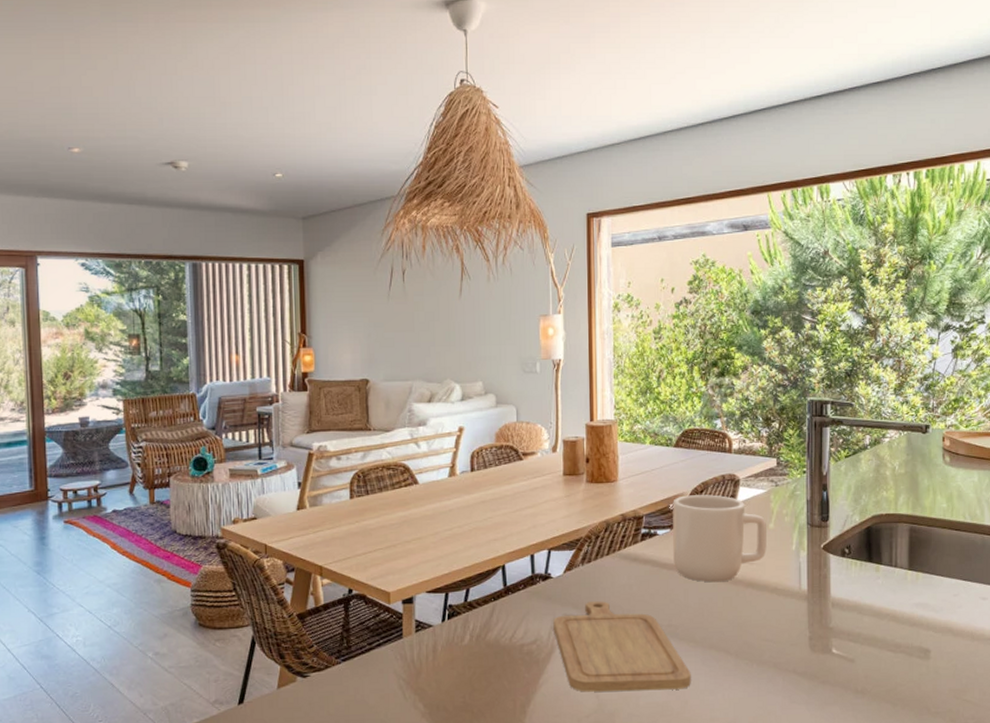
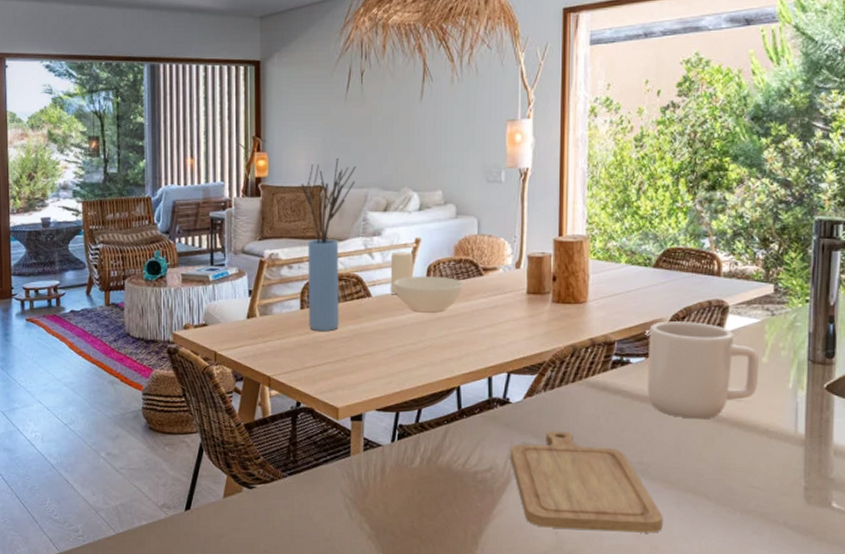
vase: none [347,353,400,520] -> present [301,158,356,332]
candle: none [436,440,457,480] -> present [390,251,413,294]
bowl: none [440,462,505,497] -> present [394,276,464,313]

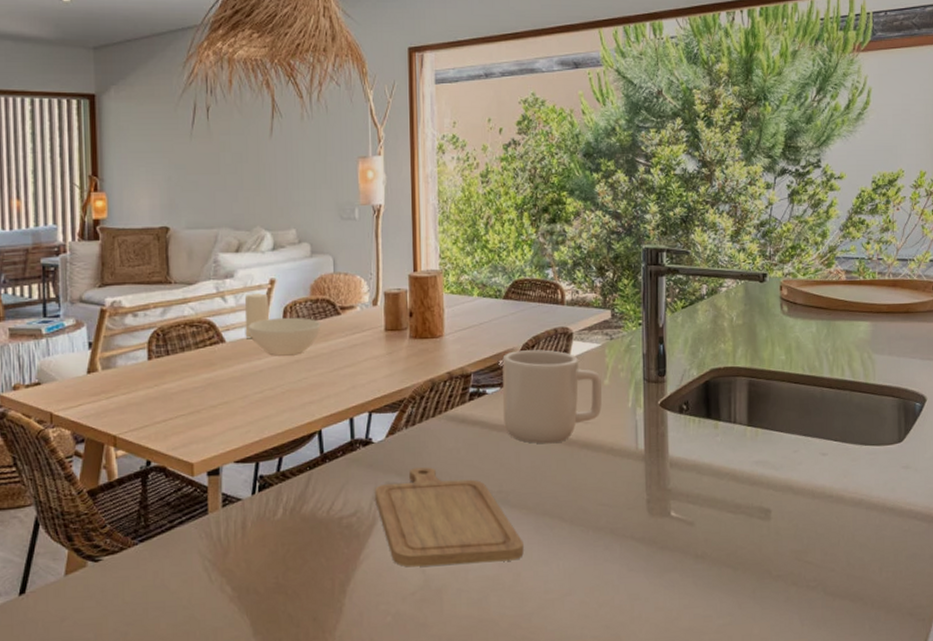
vase: present [301,158,356,332] -> none [144,198,204,383]

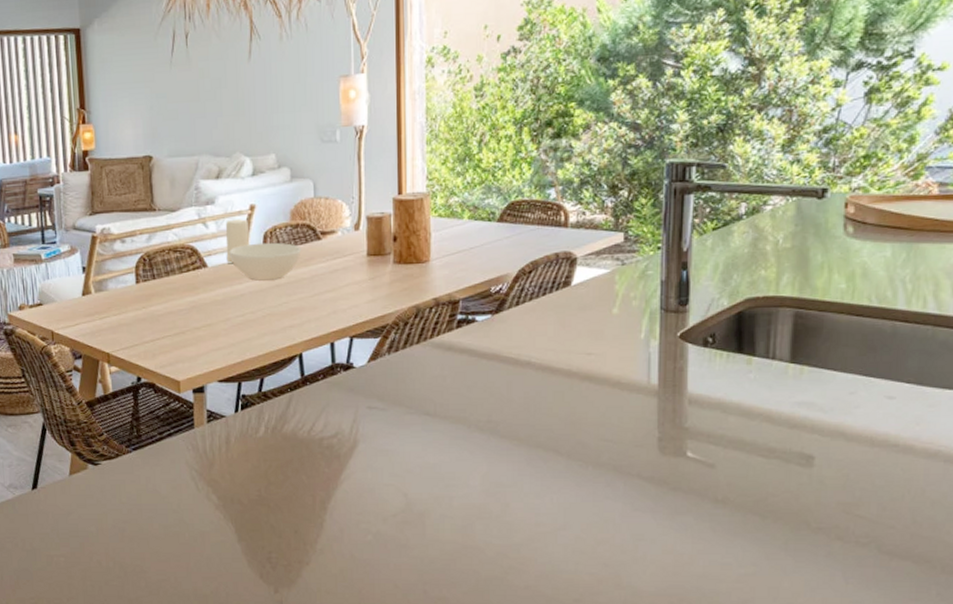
chopping board: present [375,467,524,567] -> none [356,394,513,491]
mug: present [502,349,602,444] -> none [493,275,610,375]

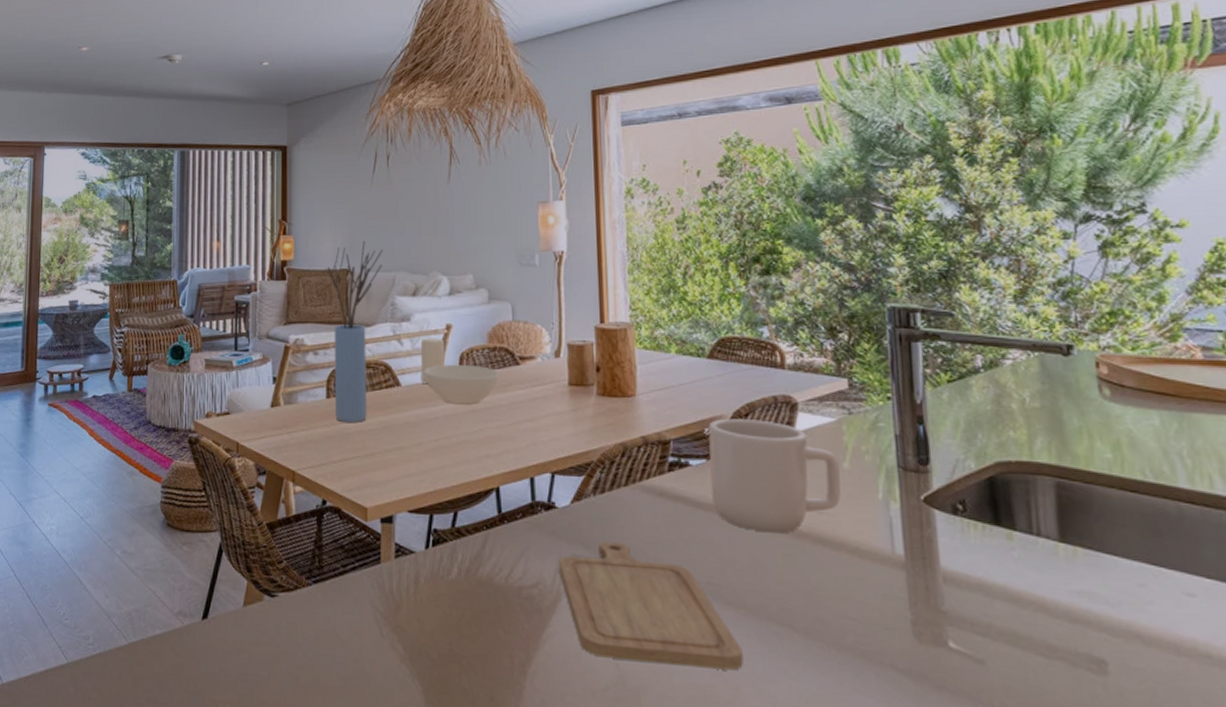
vase: none [129,126,185,306] -> present [327,242,383,424]
chopping board: none [356,394,513,491] -> present [559,542,743,671]
mug: none [493,275,610,375] -> present [708,418,841,534]

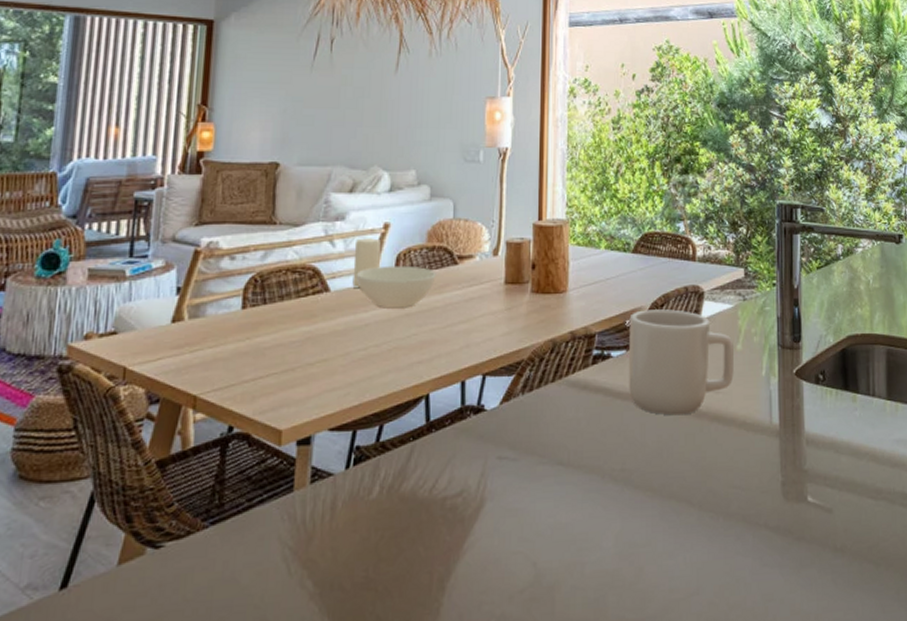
vase: present [327,242,383,424] -> none [251,132,320,336]
chopping board: present [559,542,743,671] -> none [484,440,647,559]

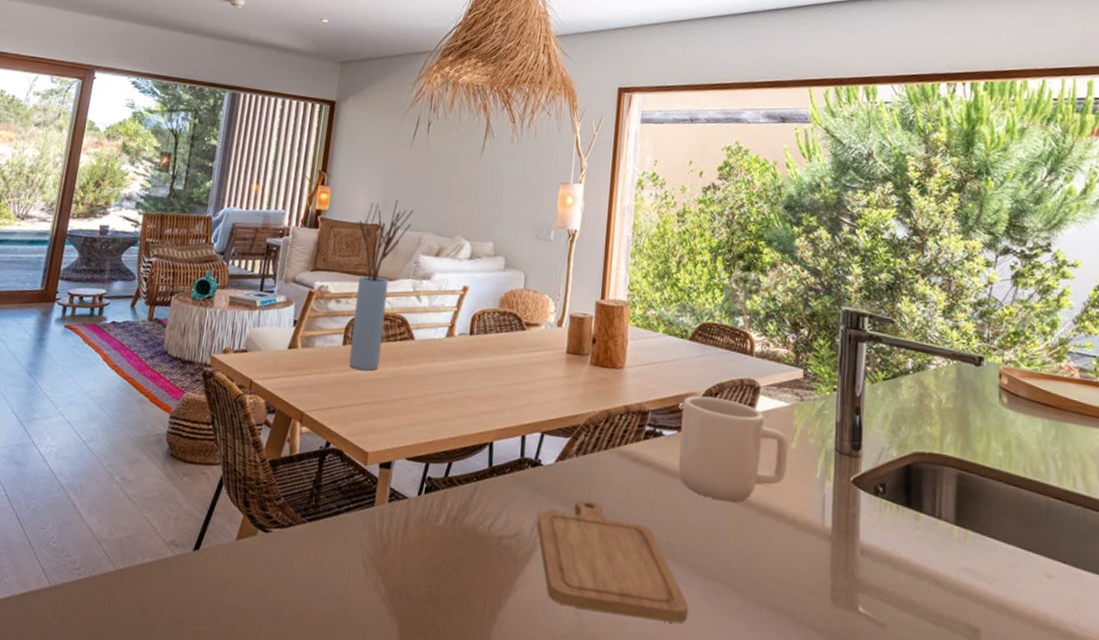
vase: none [251,132,320,336] -> present [349,200,414,372]
candle: present [352,238,381,287] -> none [433,297,459,339]
bowl: present [357,265,437,309] -> none [437,323,506,363]
chopping board: none [484,440,647,559] -> present [537,499,688,624]

